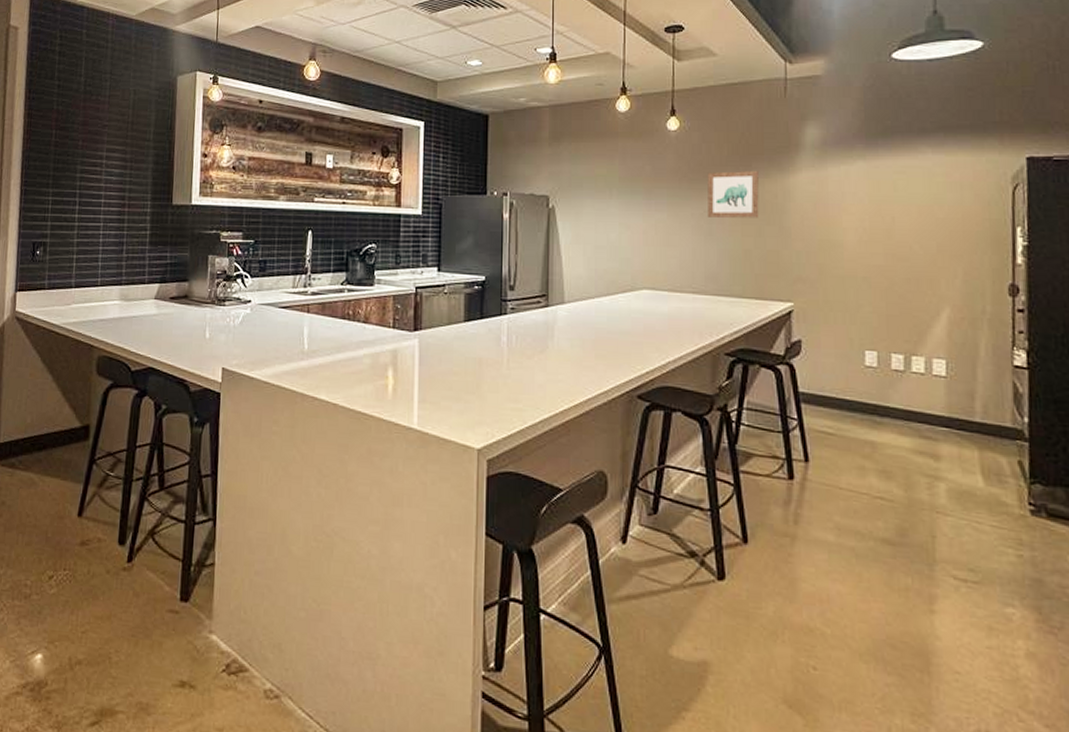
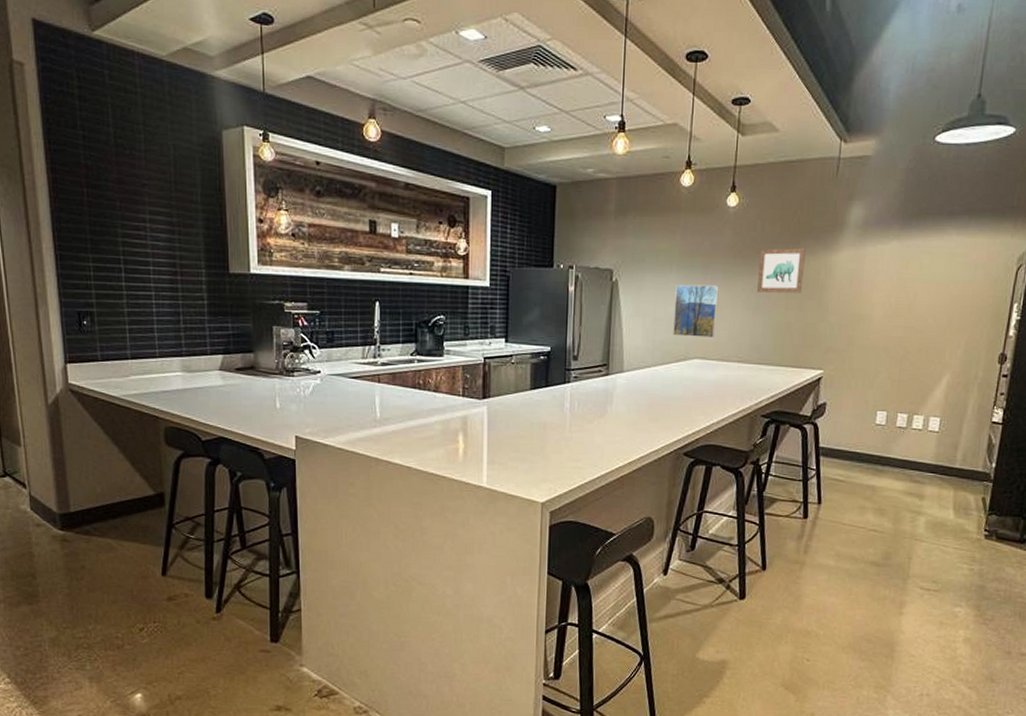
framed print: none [617,210,665,268] -> present [673,284,719,339]

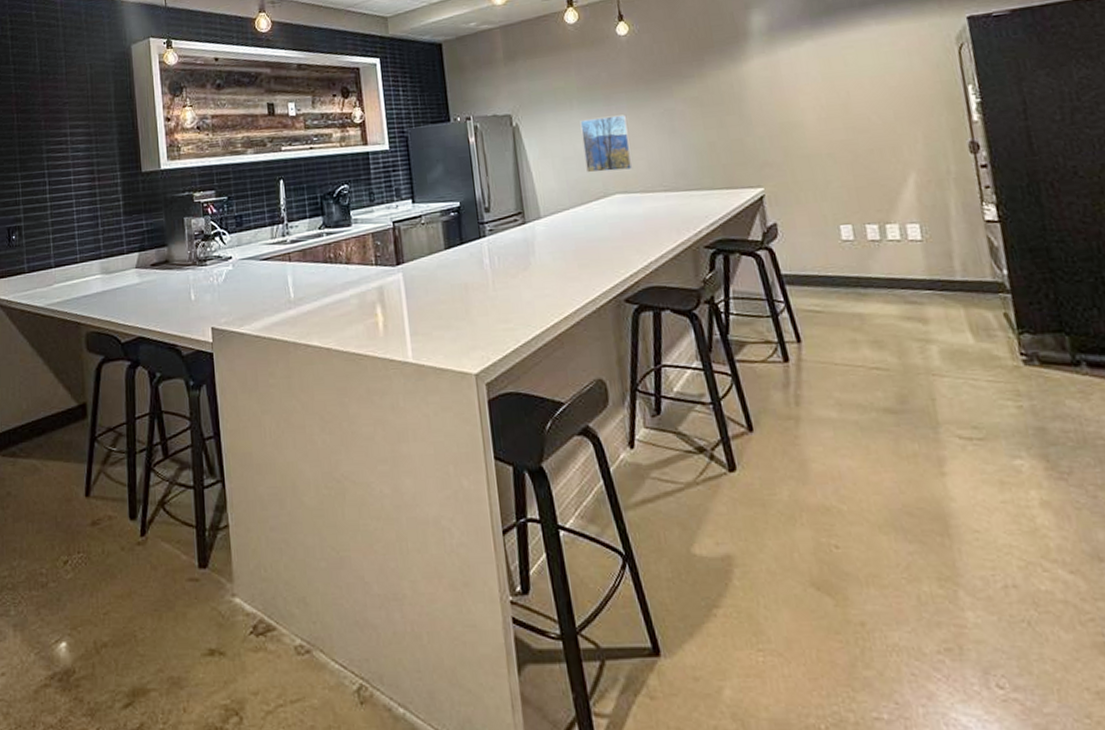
wall art: present [757,248,806,293] -> none [662,64,718,115]

